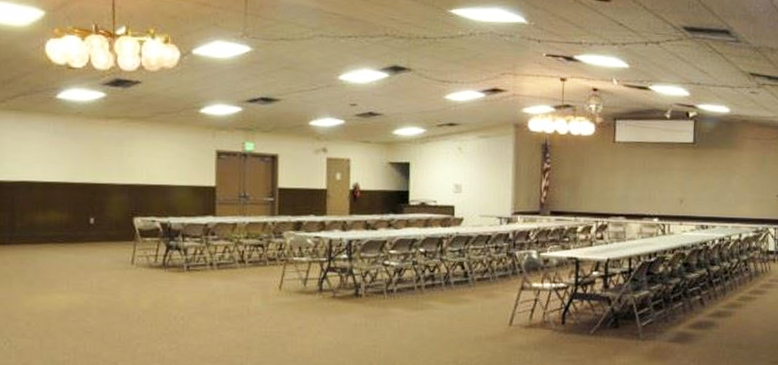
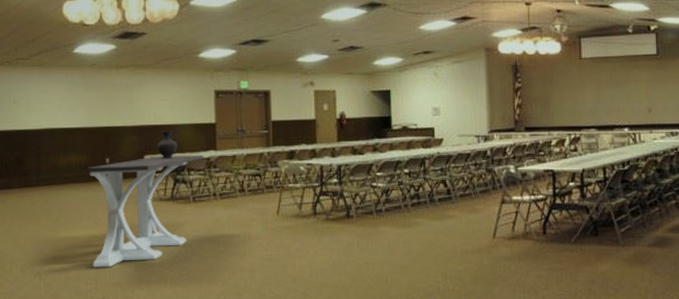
dining table: none [67,219,200,337] -> present [86,155,203,268]
jug: none [149,191,172,223] -> present [157,130,177,160]

